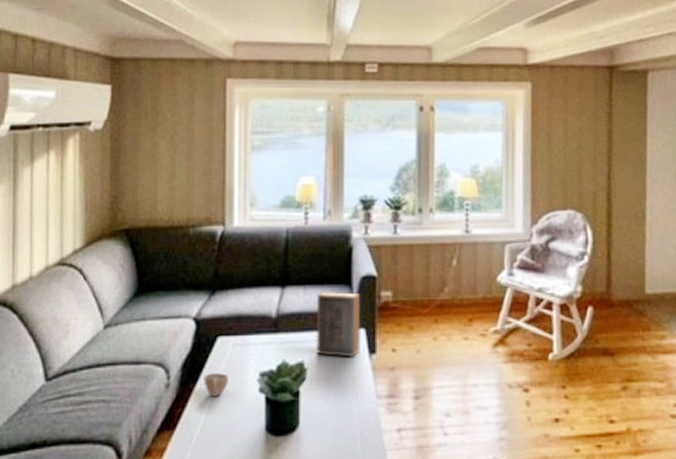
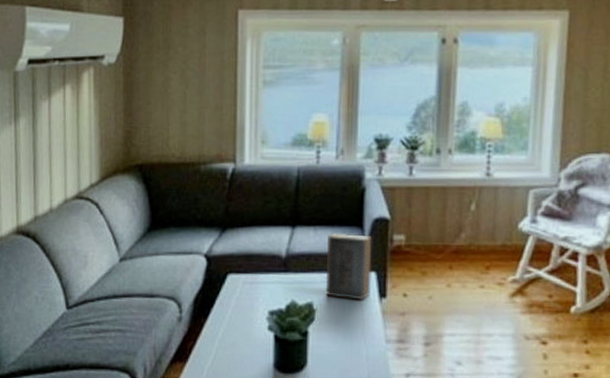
cup: present [204,372,229,398] -> none [214,308,239,333]

